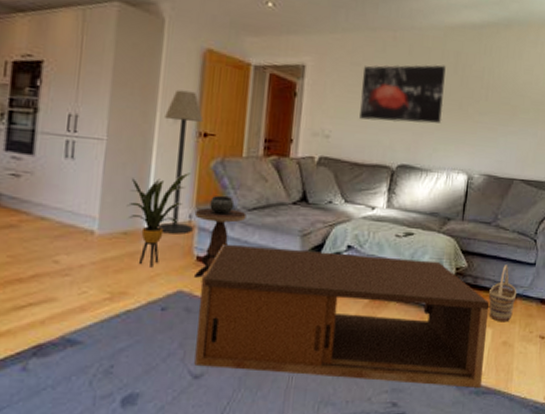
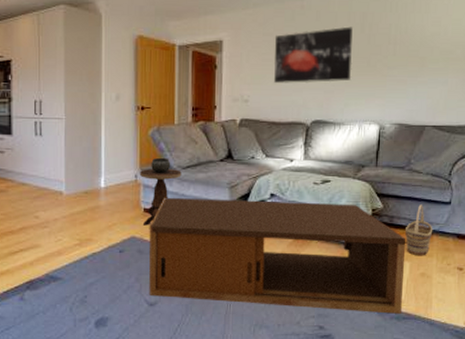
house plant: present [126,173,192,268] -> none [85,141,134,219]
floor lamp: present [157,90,204,235] -> none [109,73,140,191]

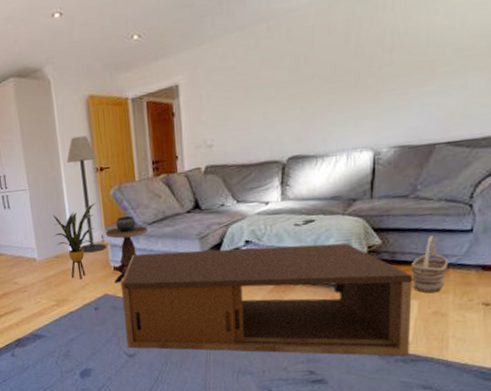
house plant: none [85,141,134,219] -> present [53,202,97,280]
floor lamp: none [109,73,140,191] -> present [66,135,106,253]
wall art: present [274,26,353,83] -> none [239,40,336,121]

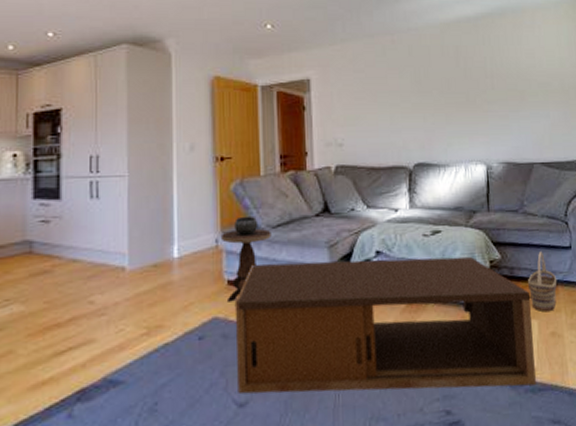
house plant: present [53,202,97,280] -> none [153,198,213,297]
floor lamp: present [66,135,106,253] -> none [181,118,220,261]

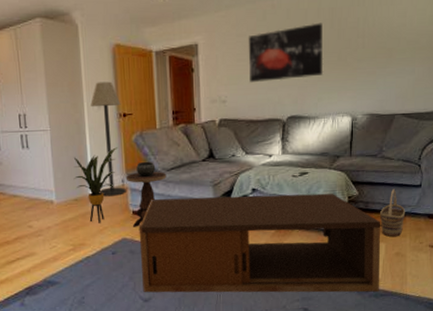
house plant: none [153,198,213,297] -> present [73,147,118,223]
floor lamp: none [181,118,220,261] -> present [91,81,126,197]
wall art: none [367,61,452,123] -> present [249,22,324,82]

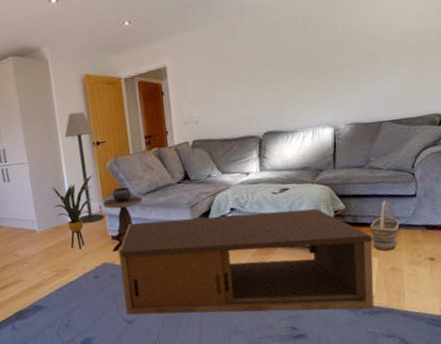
wall art: present [249,22,324,82] -> none [218,32,300,101]

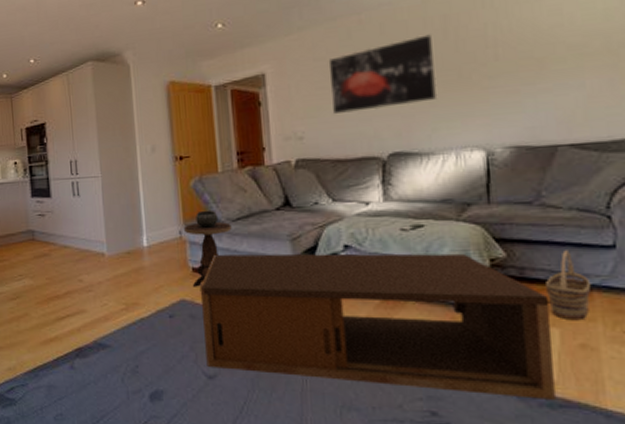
house plant: present [53,175,94,249] -> none [125,194,175,280]
floor lamp: present [65,111,104,224] -> none [143,122,184,250]
wall art: none [218,32,300,101] -> present [330,34,438,114]

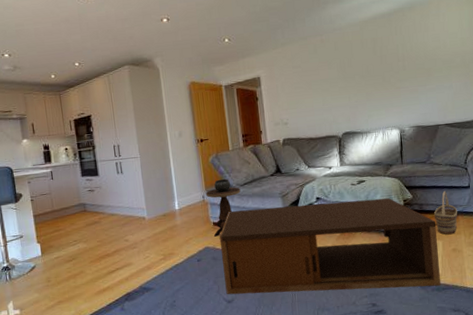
wall art: present [330,34,438,114] -> none [303,51,371,106]

